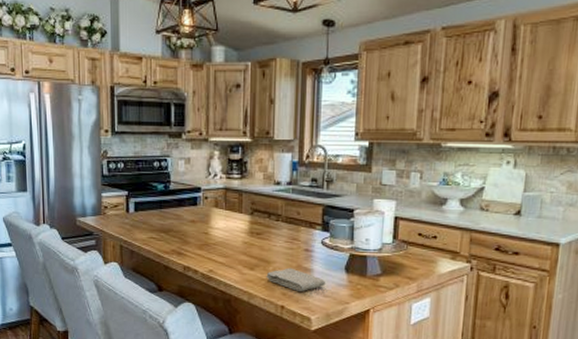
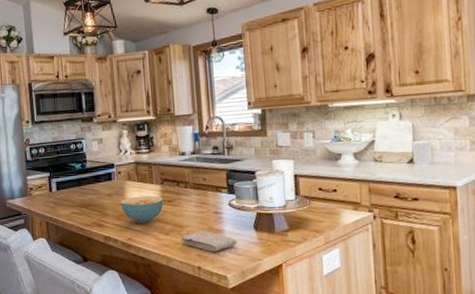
cereal bowl: none [205,225,251,255] -> present [121,195,164,223]

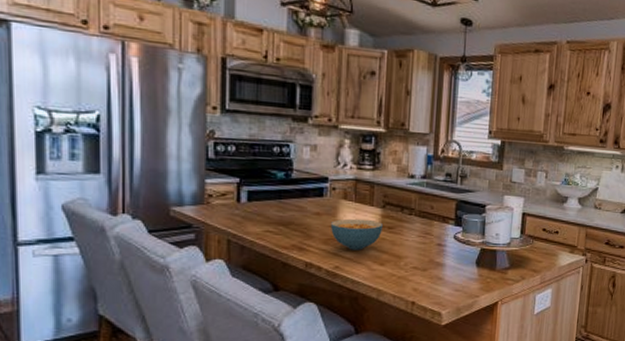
washcloth: present [181,230,238,252] -> none [397,262,458,286]

